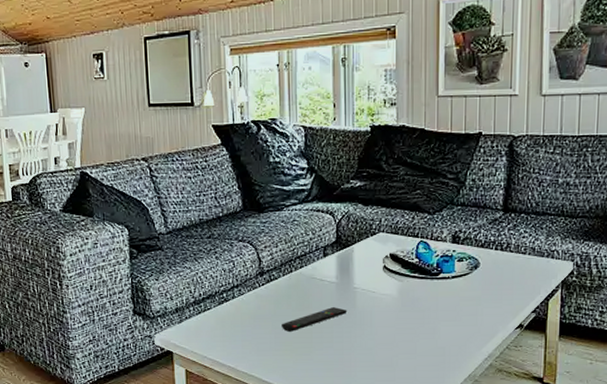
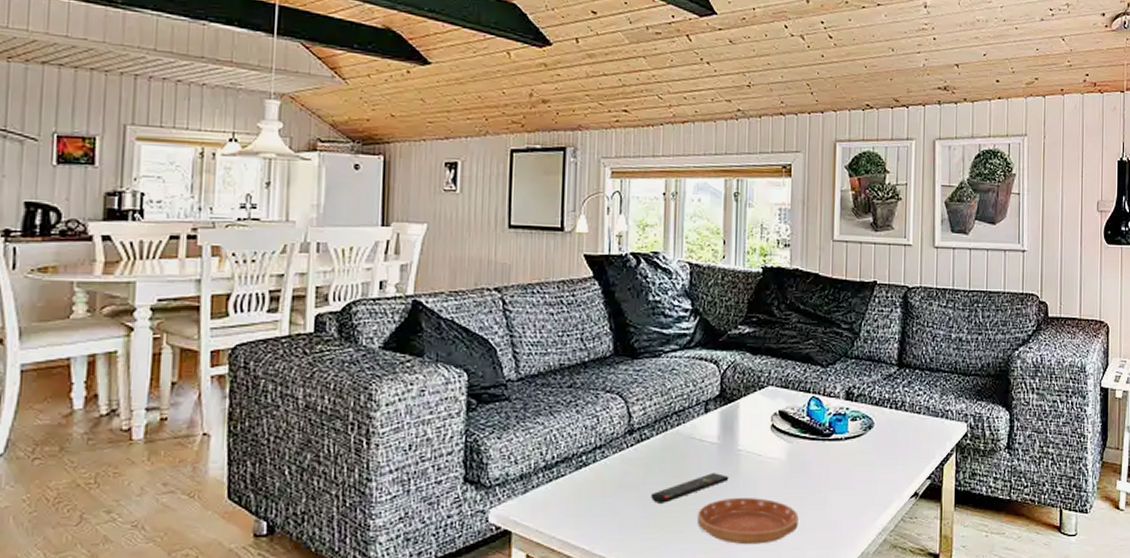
saucer: none [321,327,410,366] -> present [696,497,799,545]

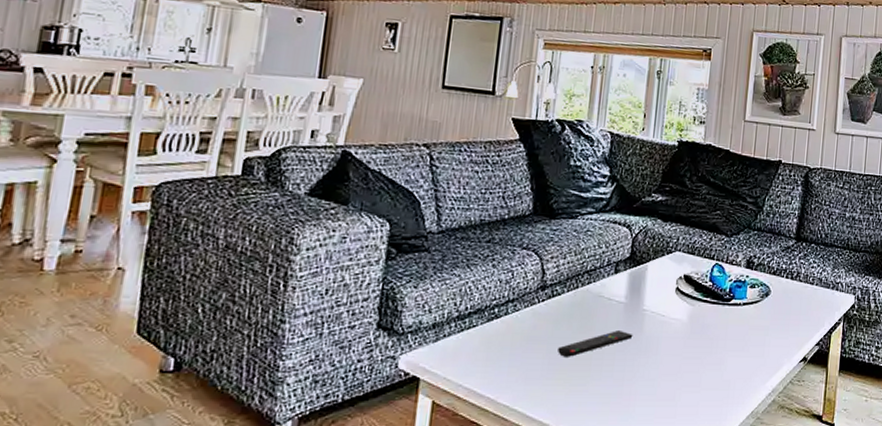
saucer: present [696,497,799,545] -> none [599,354,696,400]

